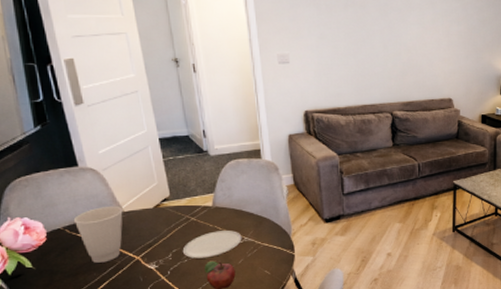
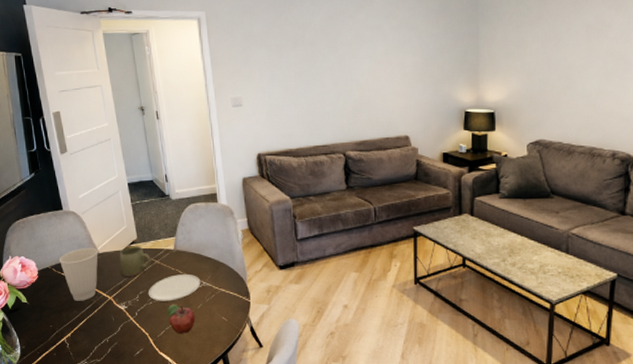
mug: none [148,203,186,235] -> present [119,246,151,276]

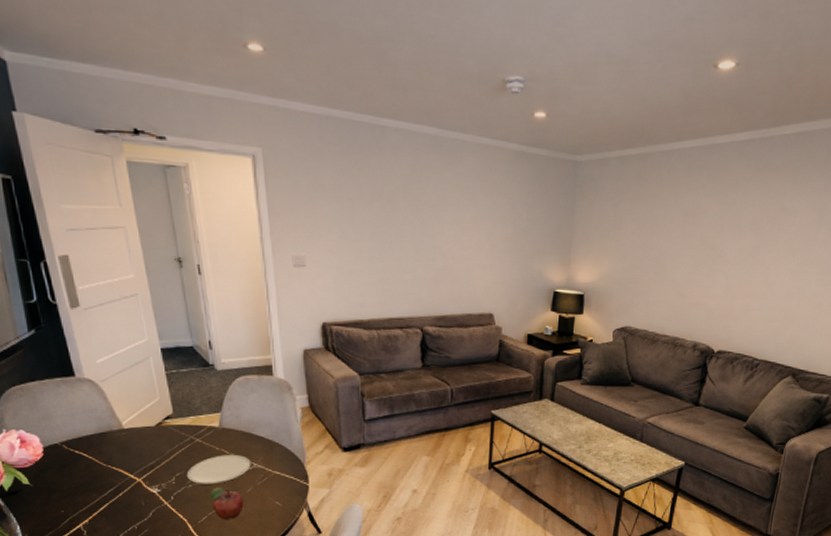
cup: present [59,247,98,301] -> none [71,421,123,483]
mug: present [119,246,151,276] -> none [150,421,191,456]

